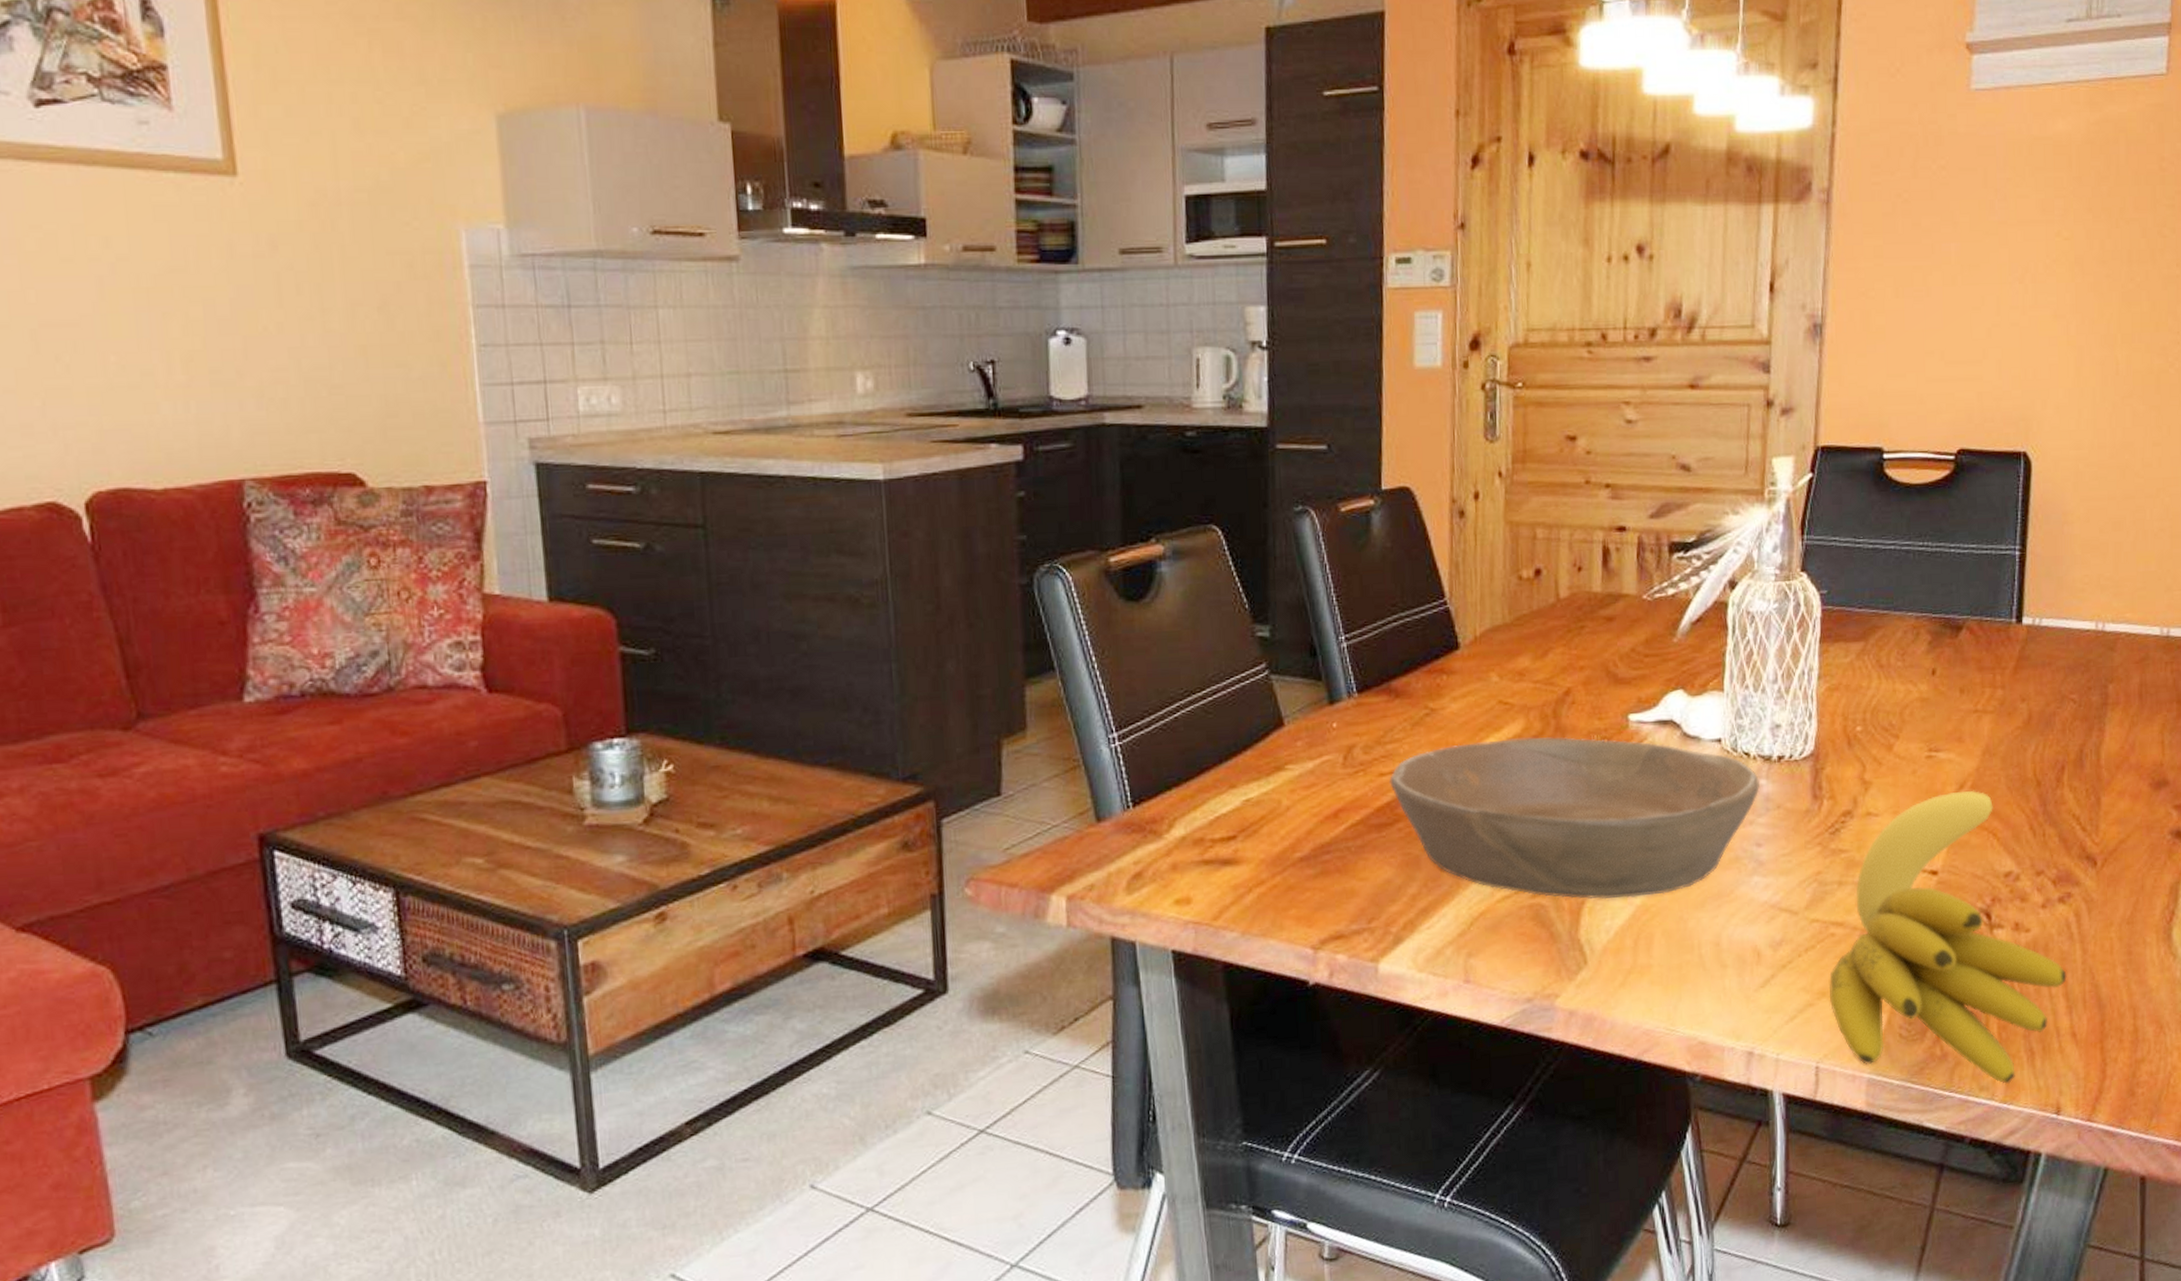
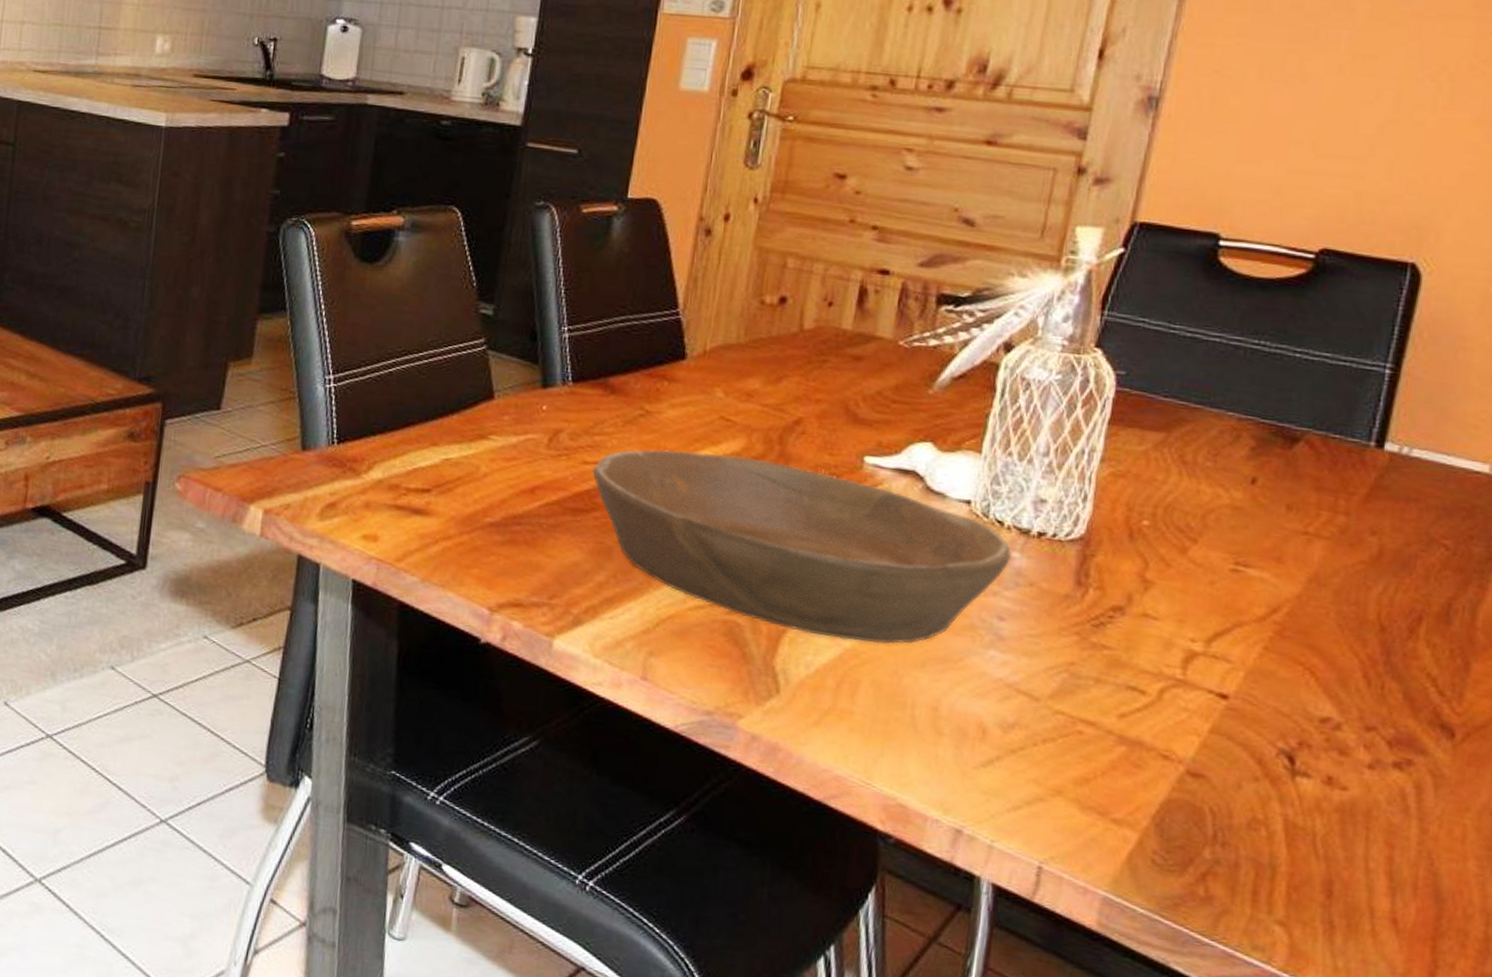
banana: present [1829,790,2067,1084] -> none [1066,614,1394,952]

